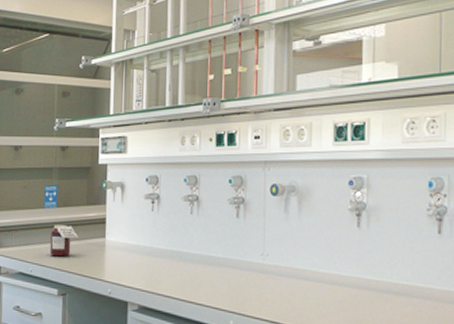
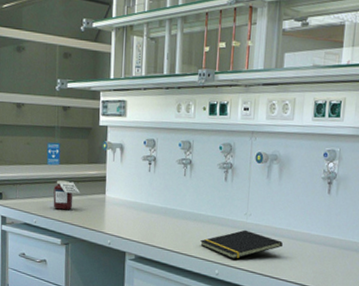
notepad: none [211,272,307,307] -> present [200,230,283,259]

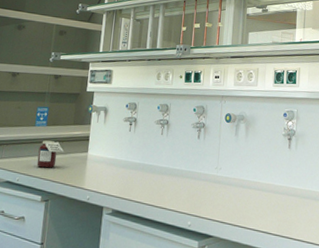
notepad: present [200,230,283,259] -> none [174,182,250,211]

